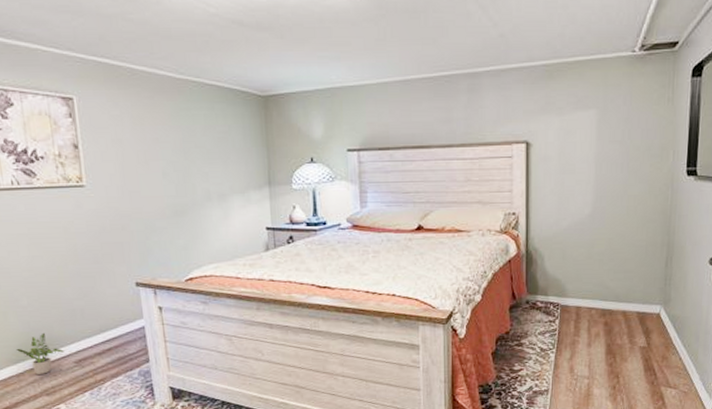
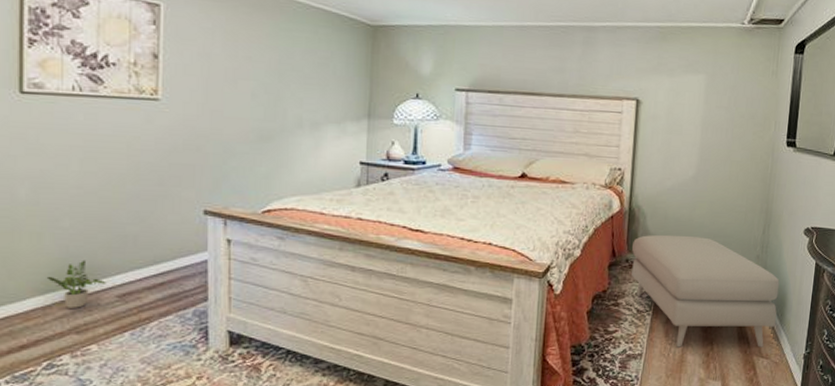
ottoman: none [532,273,685,382] -> present [631,234,780,347]

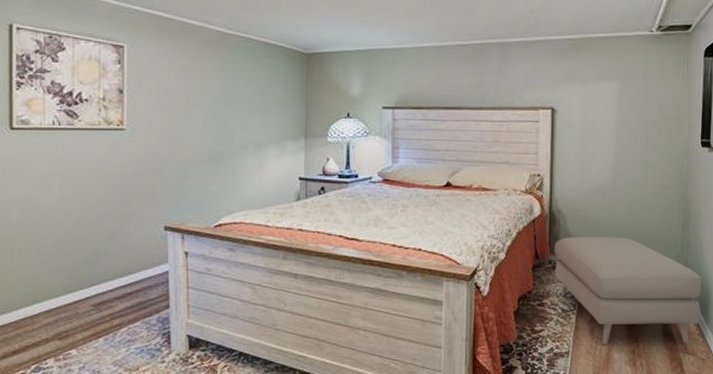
potted plant: present [46,260,106,308] -> none [33,273,83,317]

